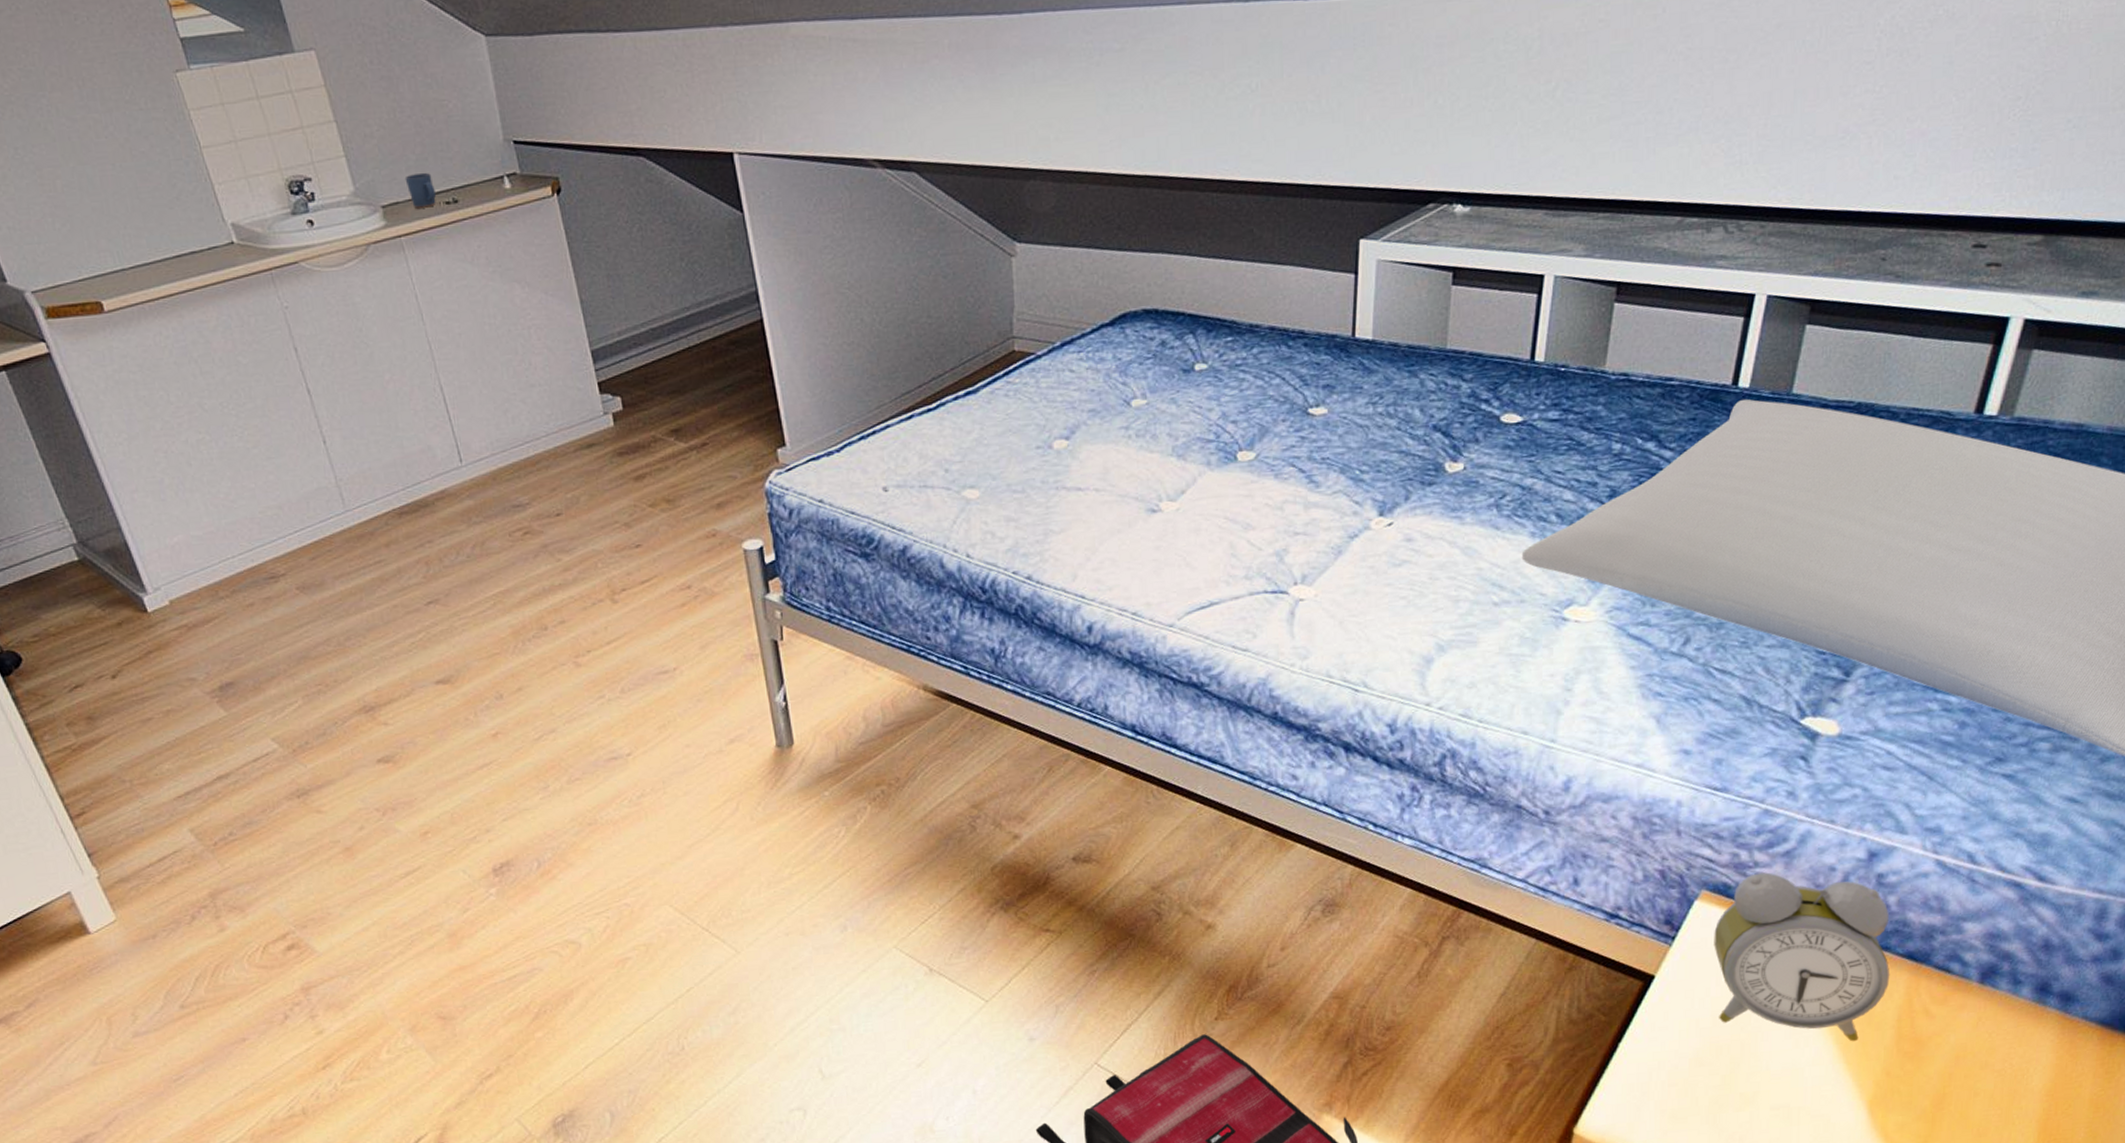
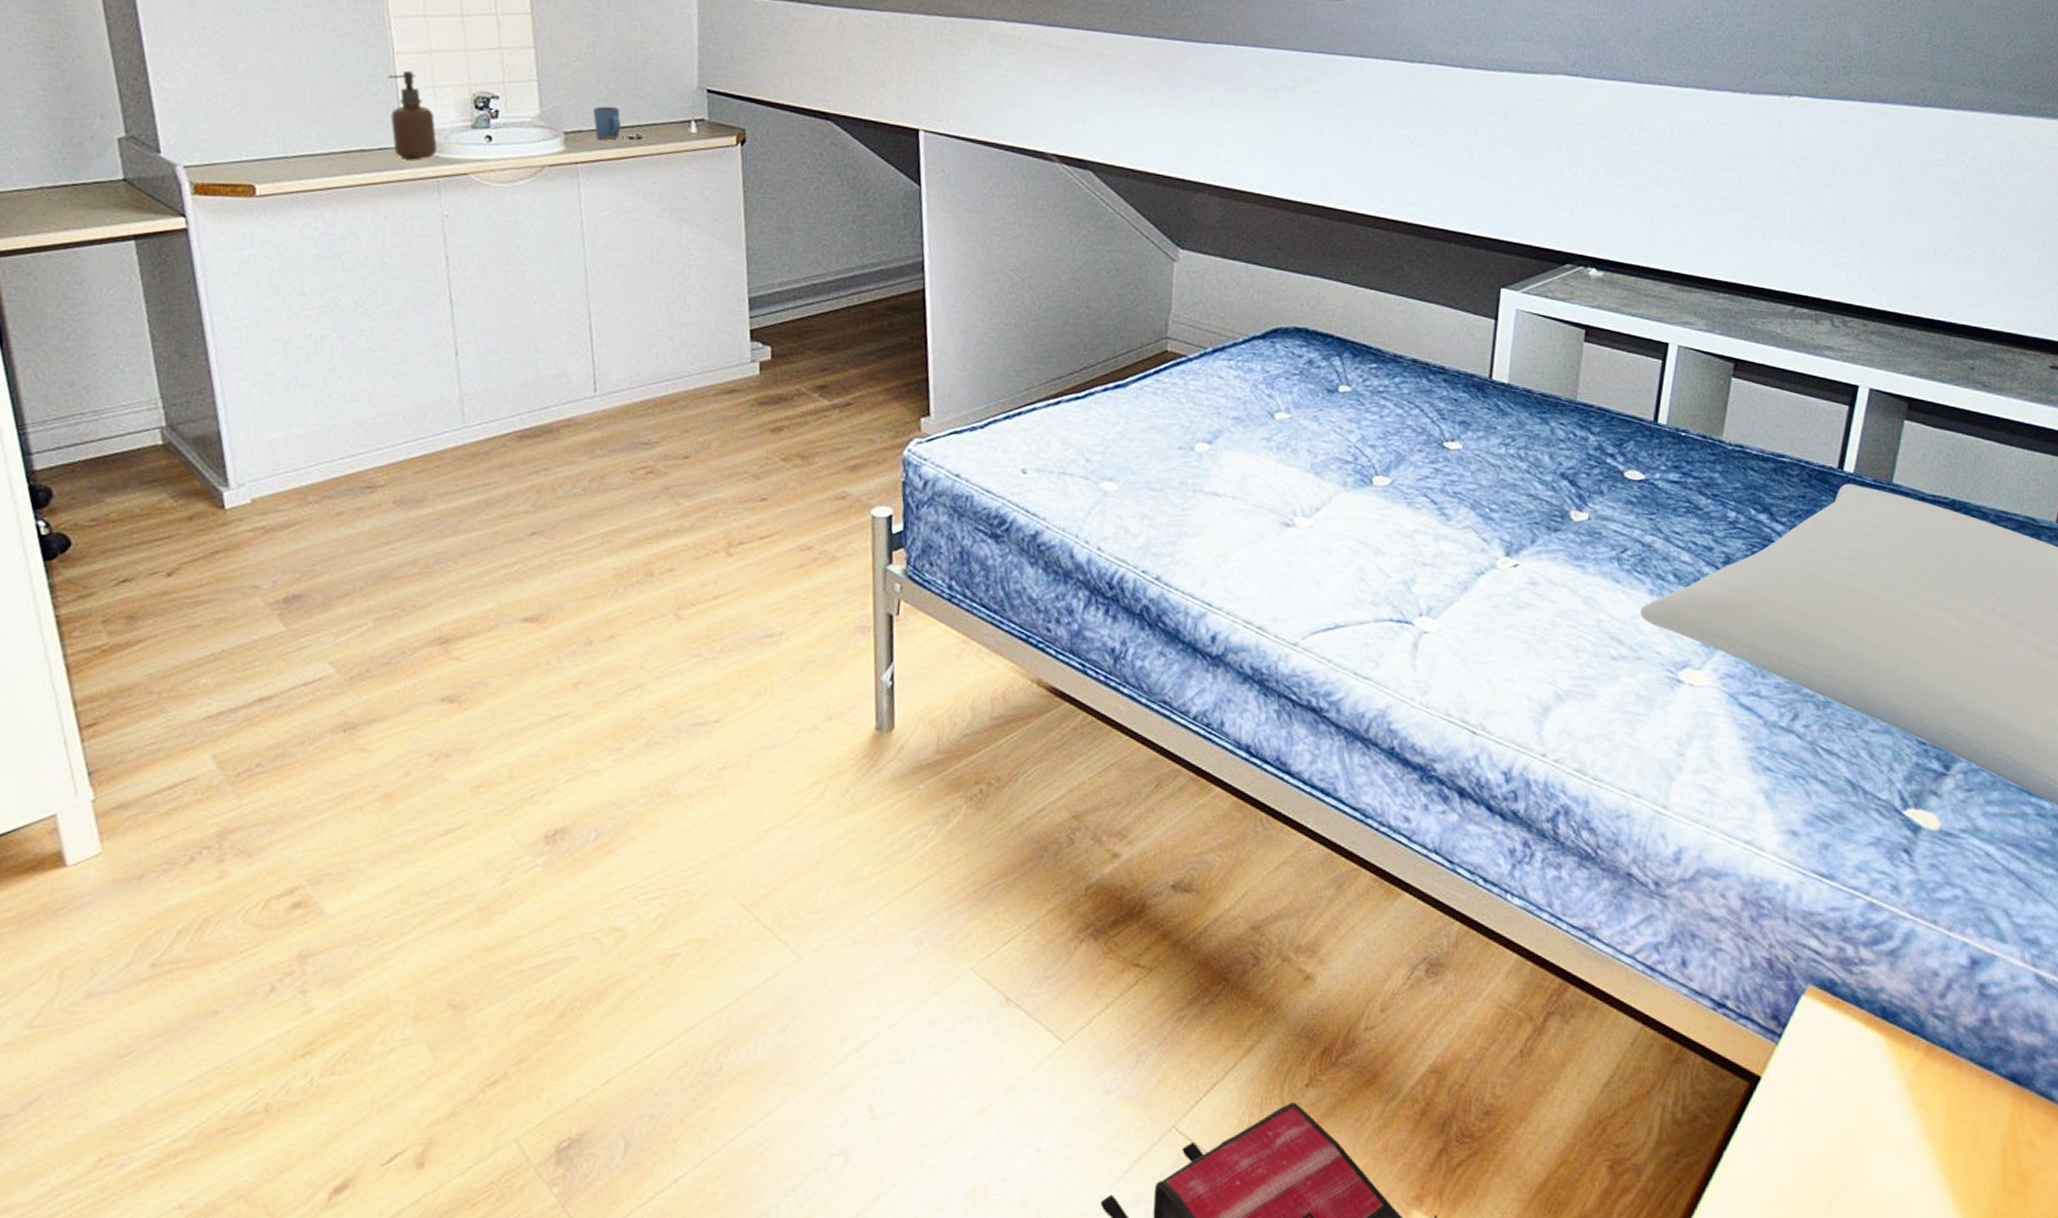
soap dispenser: none [200,163,264,255] -> present [387,70,437,159]
alarm clock: present [1714,872,1890,1042] -> none [1820,971,1994,1171]

